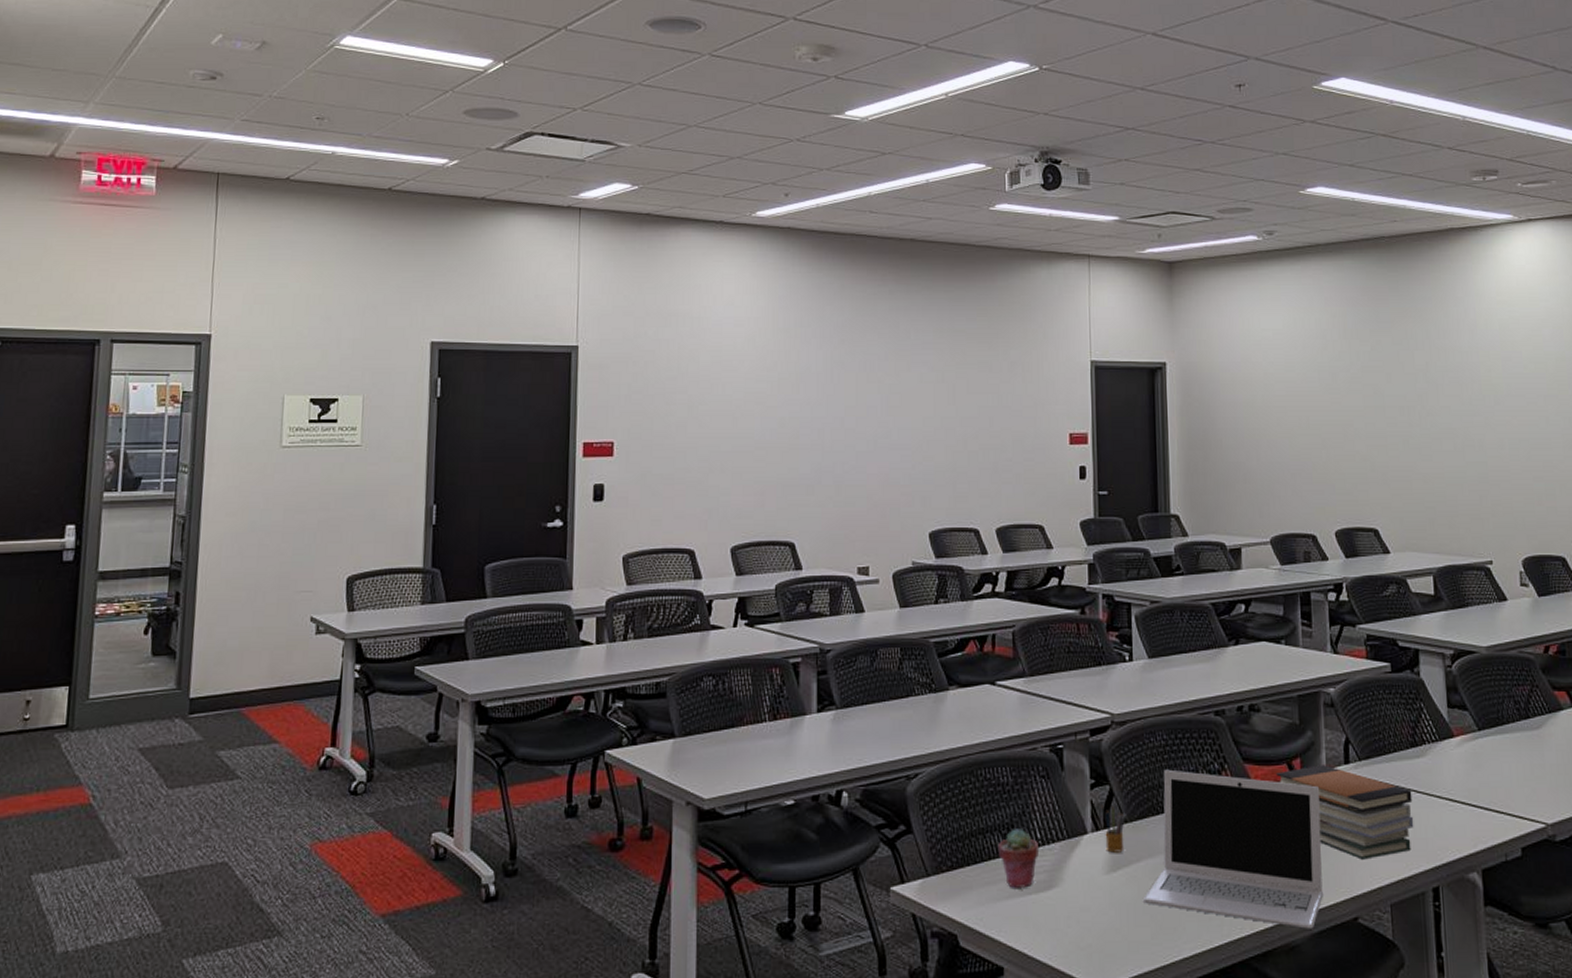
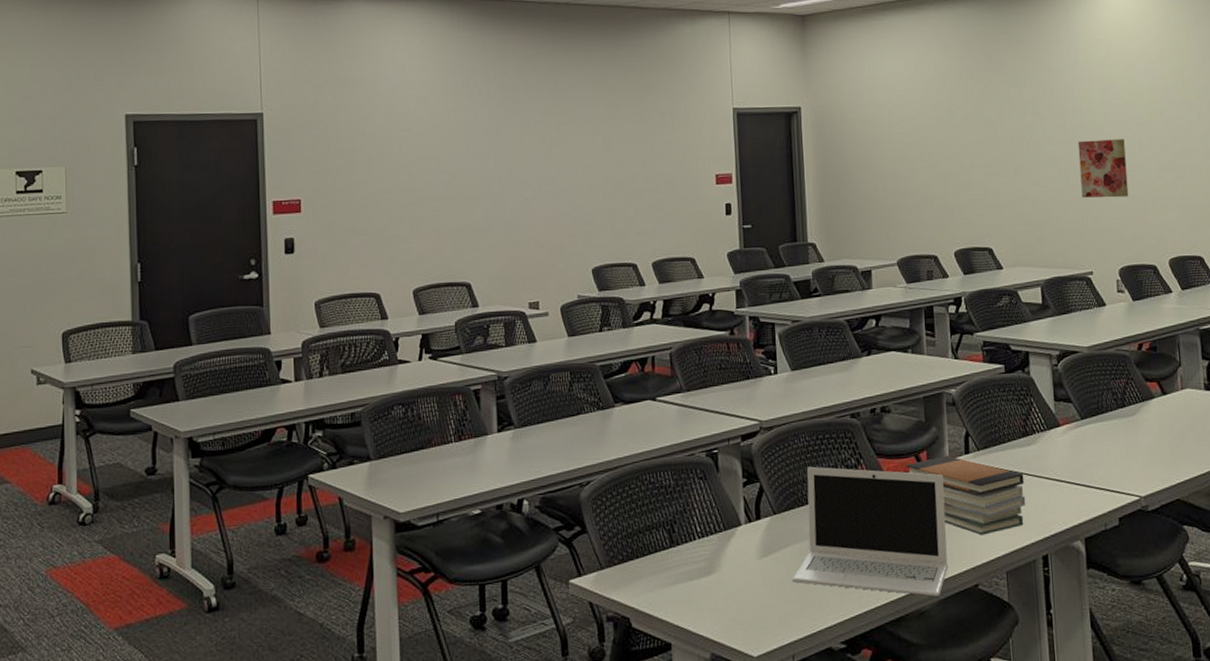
potted succulent: present [997,829,1039,888] -> none [662,524,699,575]
pencil box: present [1101,805,1126,853] -> none [753,500,775,541]
wall art: none [1476,413,1534,478] -> present [1077,139,1129,198]

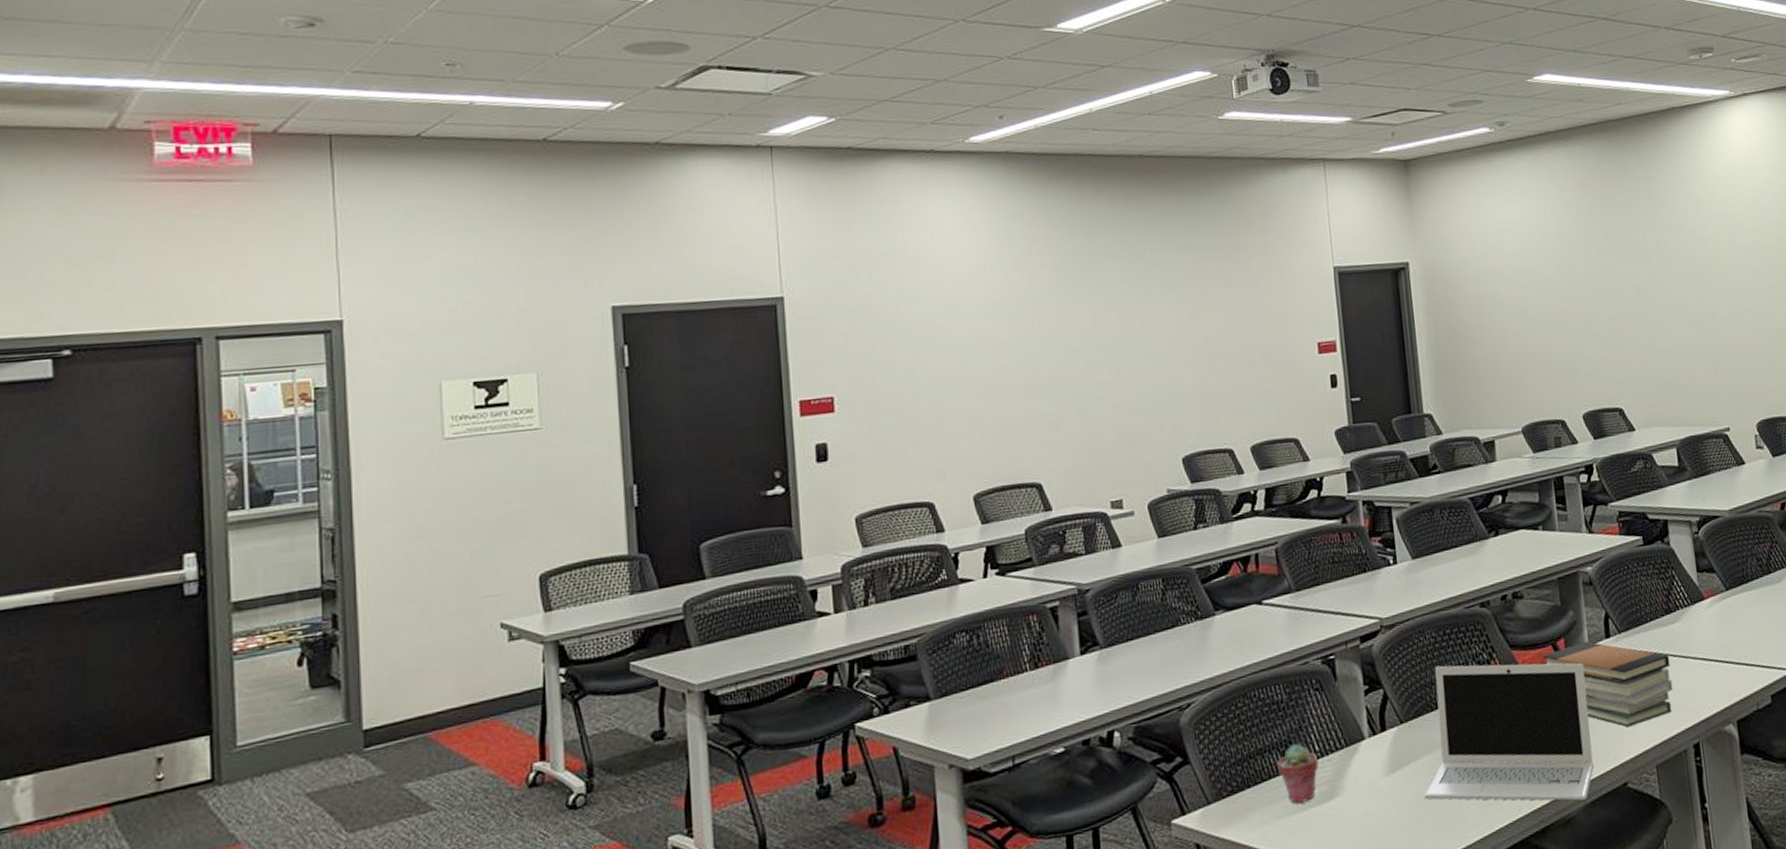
potted succulent: none [662,524,699,575] -> present [1276,743,1318,804]
wall art: present [1077,139,1129,198] -> none [1706,282,1763,348]

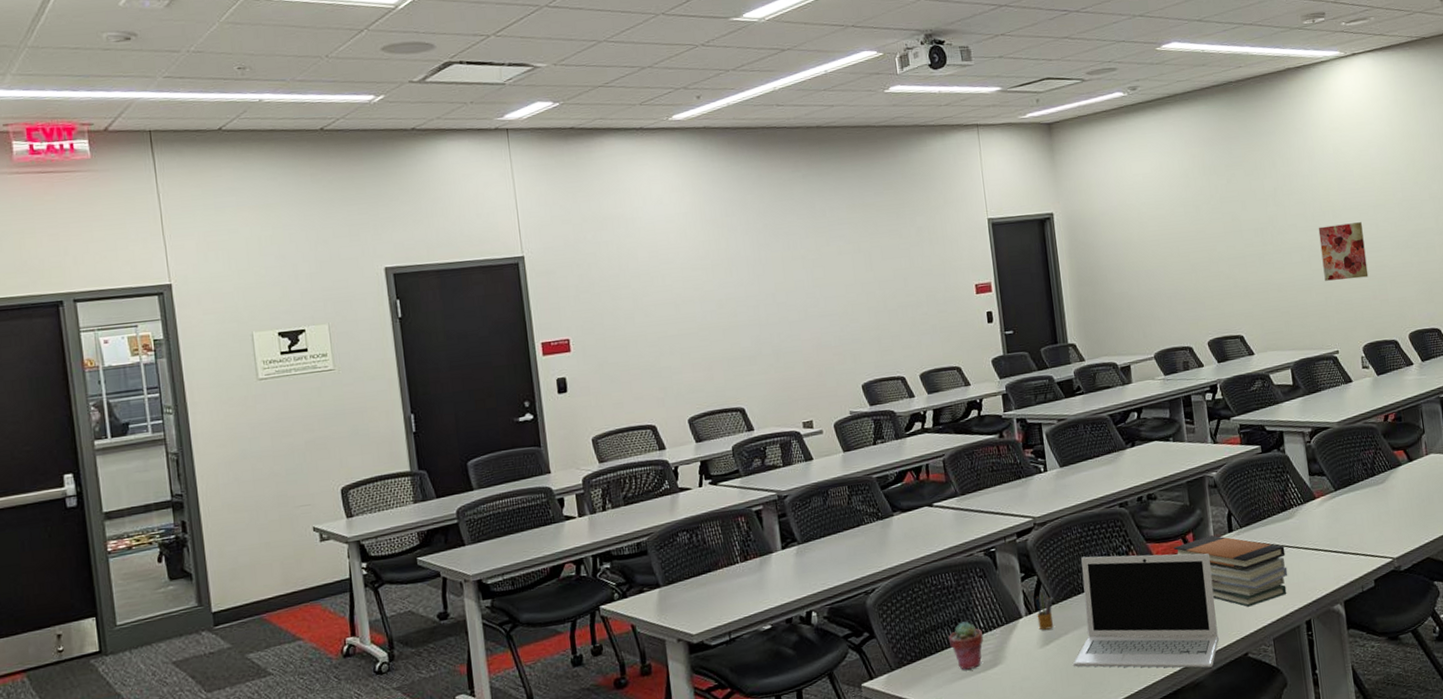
pencil box: none [1377,709,1402,755] -> present [1032,592,1054,630]
wall art: none [1706,282,1763,348] -> present [1318,222,1369,281]

